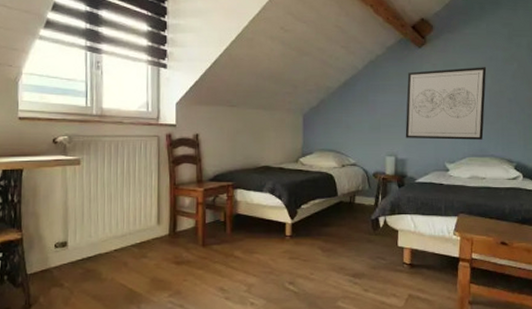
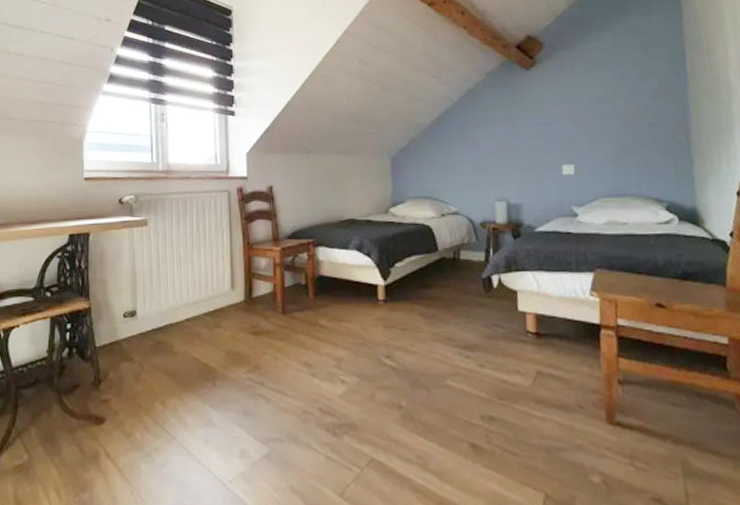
wall art: present [405,67,487,140] -> none [515,87,620,179]

